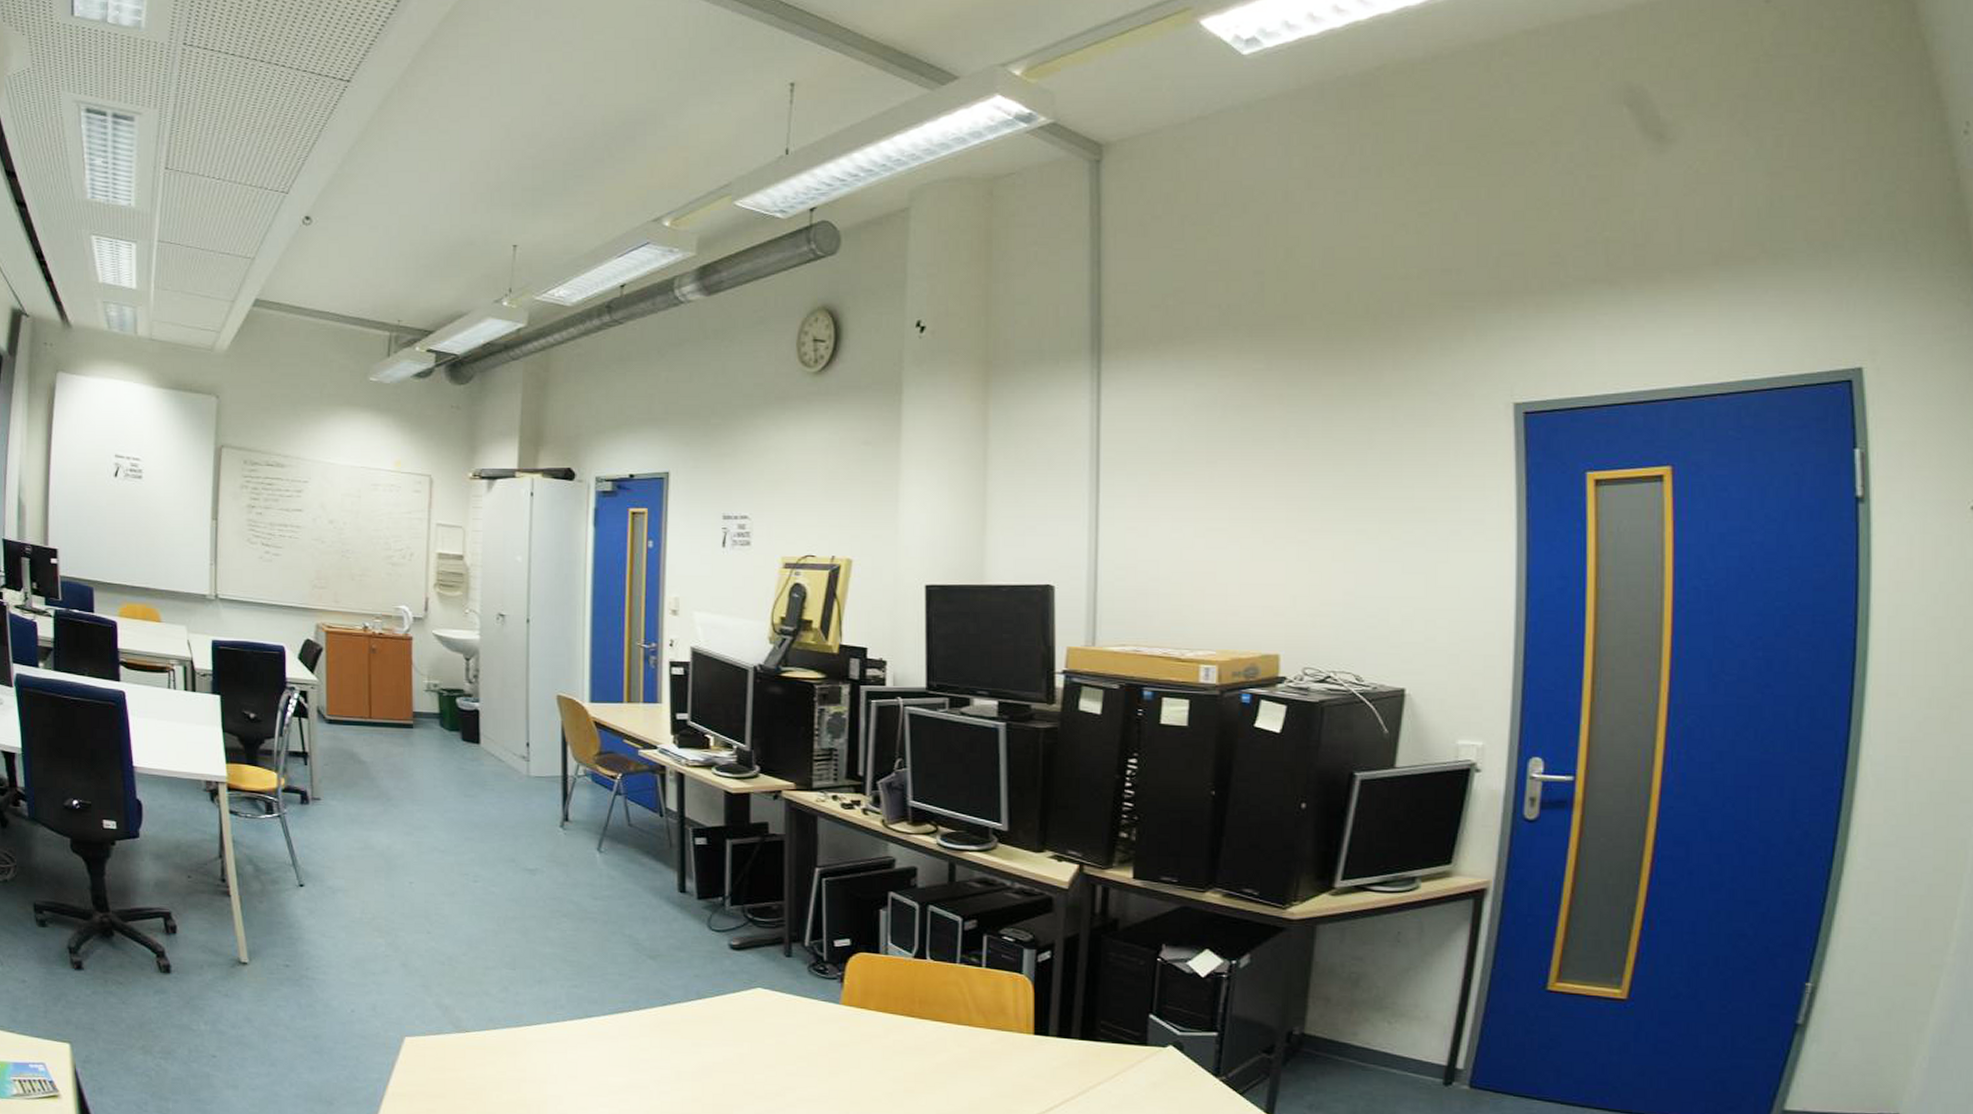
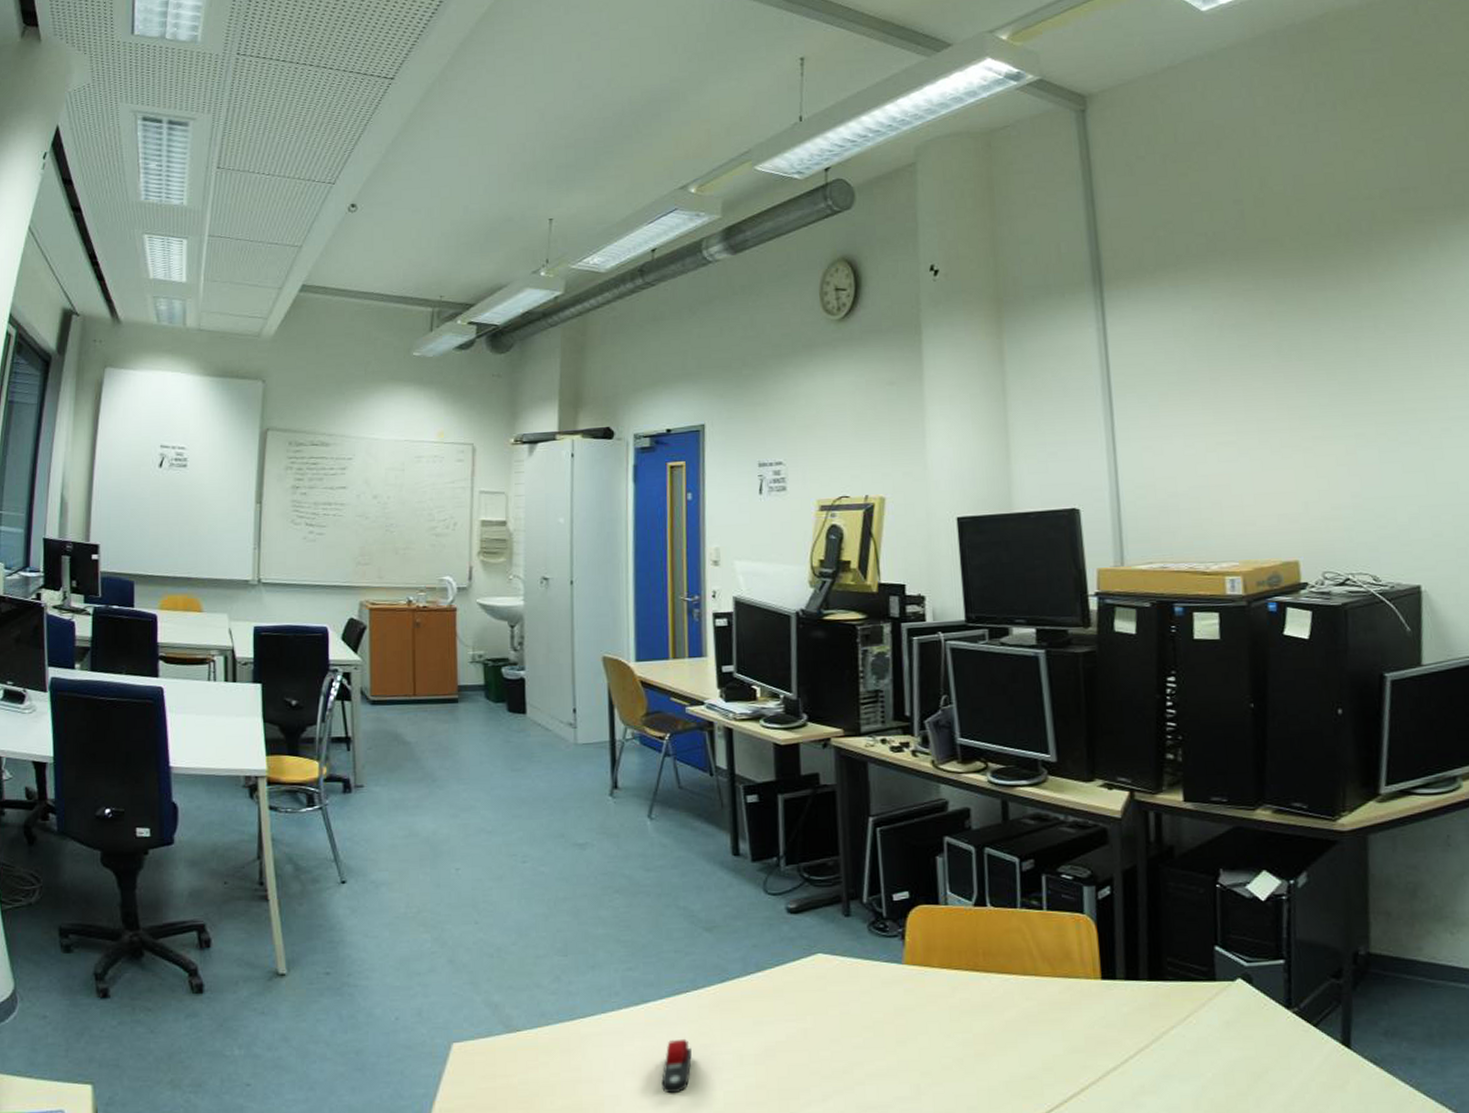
stapler: none [602,1052,632,1100] -> present [661,1038,692,1094]

